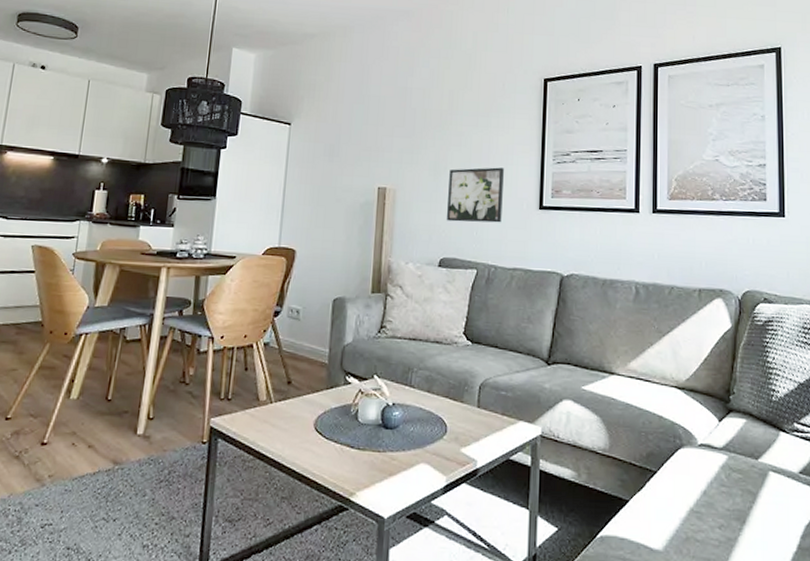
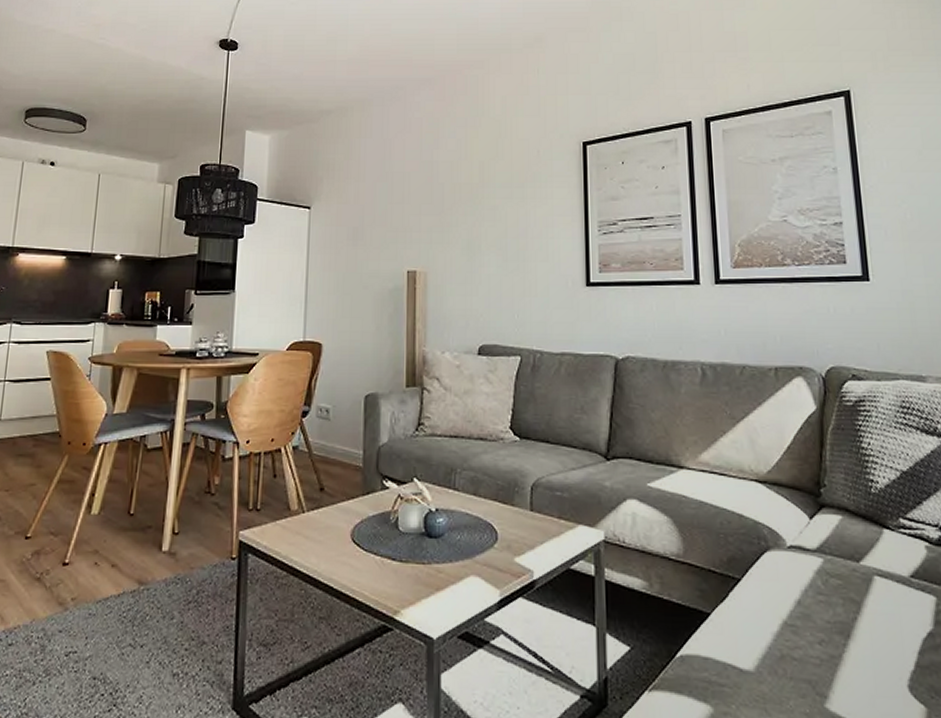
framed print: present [446,167,504,223] -> none [483,242,545,304]

